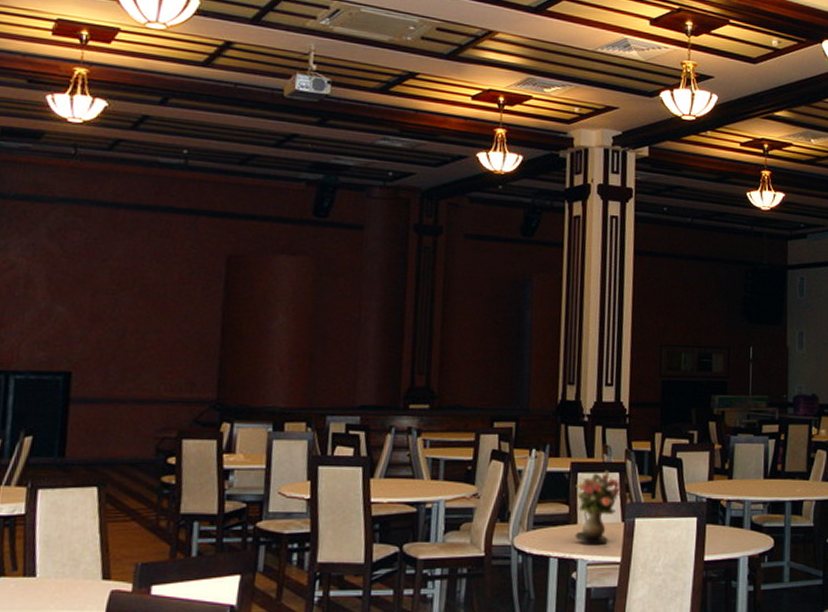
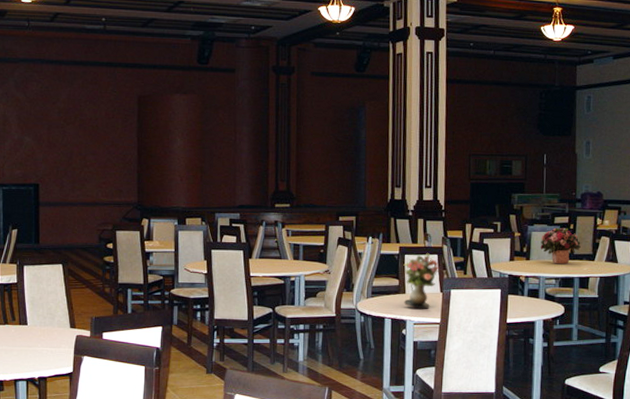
bouquet: none [745,438,793,485] -> present [540,227,581,265]

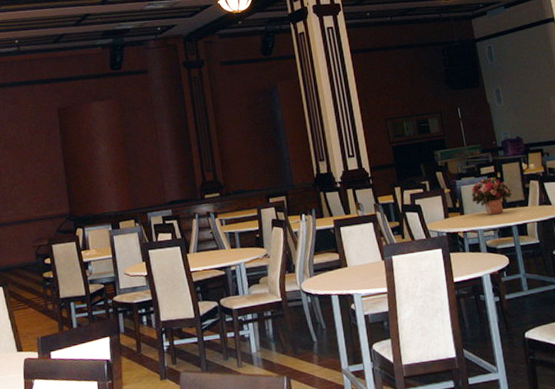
bouquet: present [403,252,440,310] -> none [340,222,377,282]

